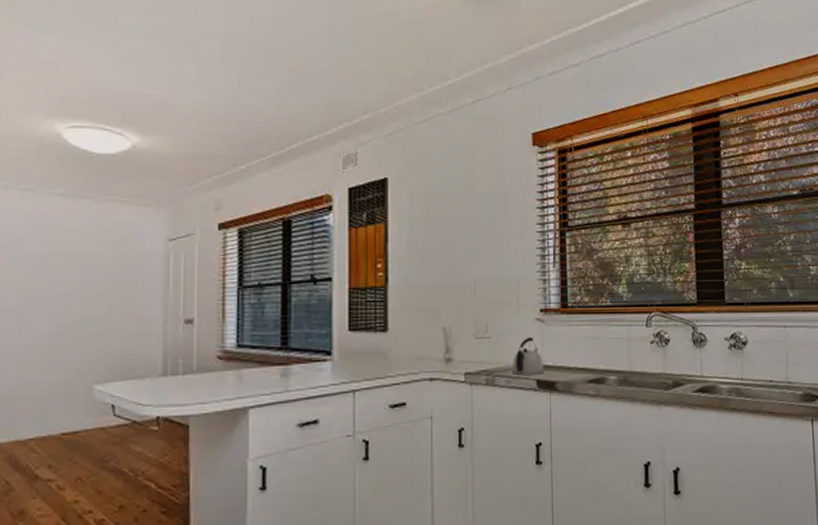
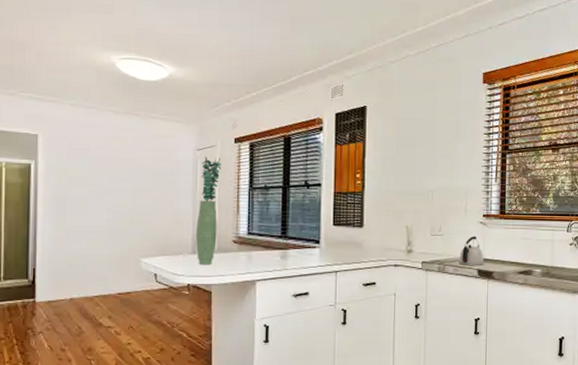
vase: none [168,248,201,391] -> present [196,156,221,265]

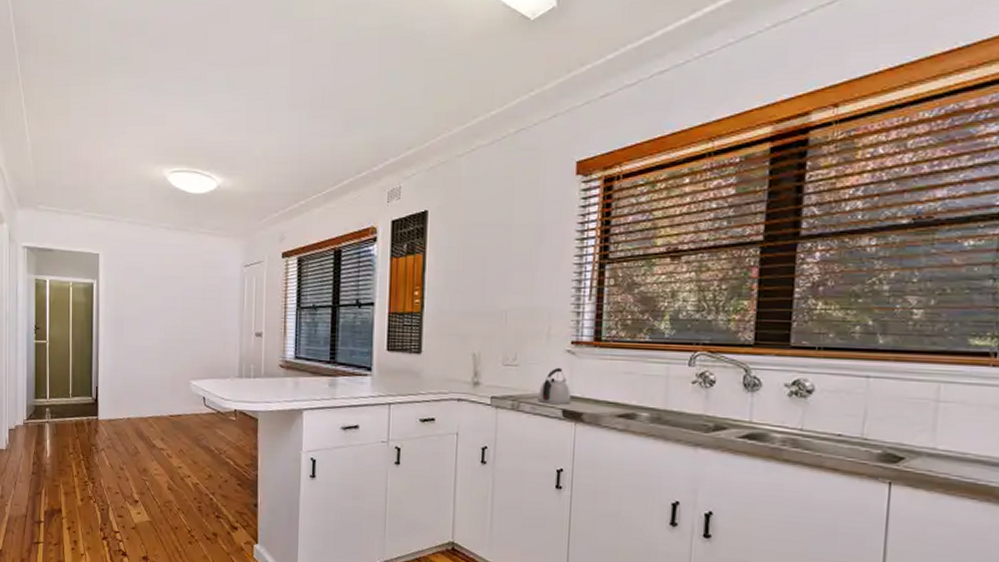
vase: present [196,156,221,265] -> none [243,273,268,391]

